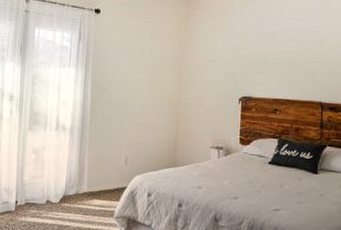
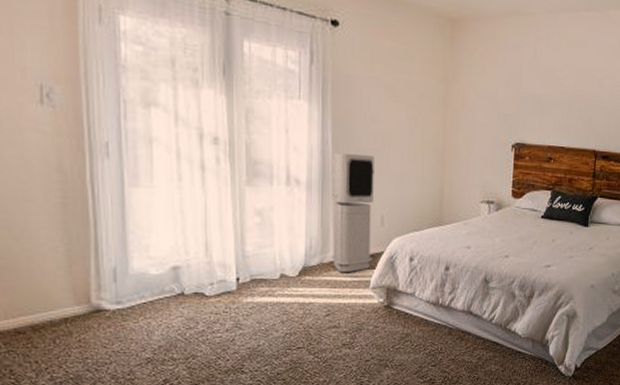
air purifier: none [85,106,122,203] -> present [331,153,375,272]

